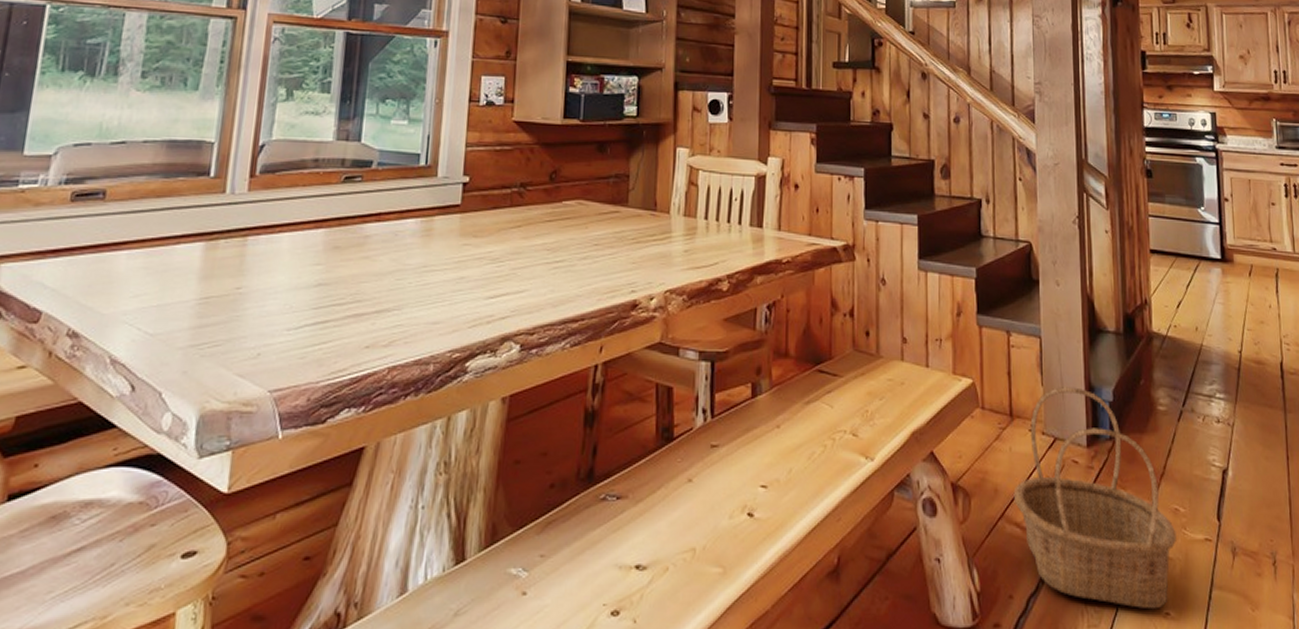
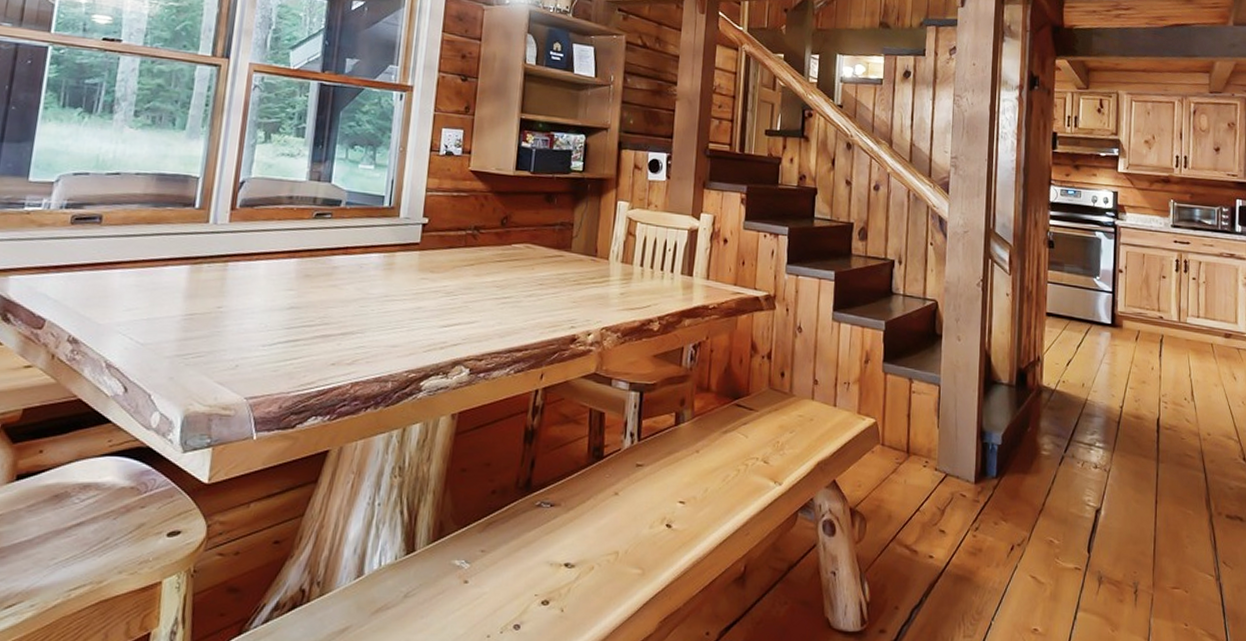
basket: present [1013,387,1177,610] -> none [905,430,1049,625]

